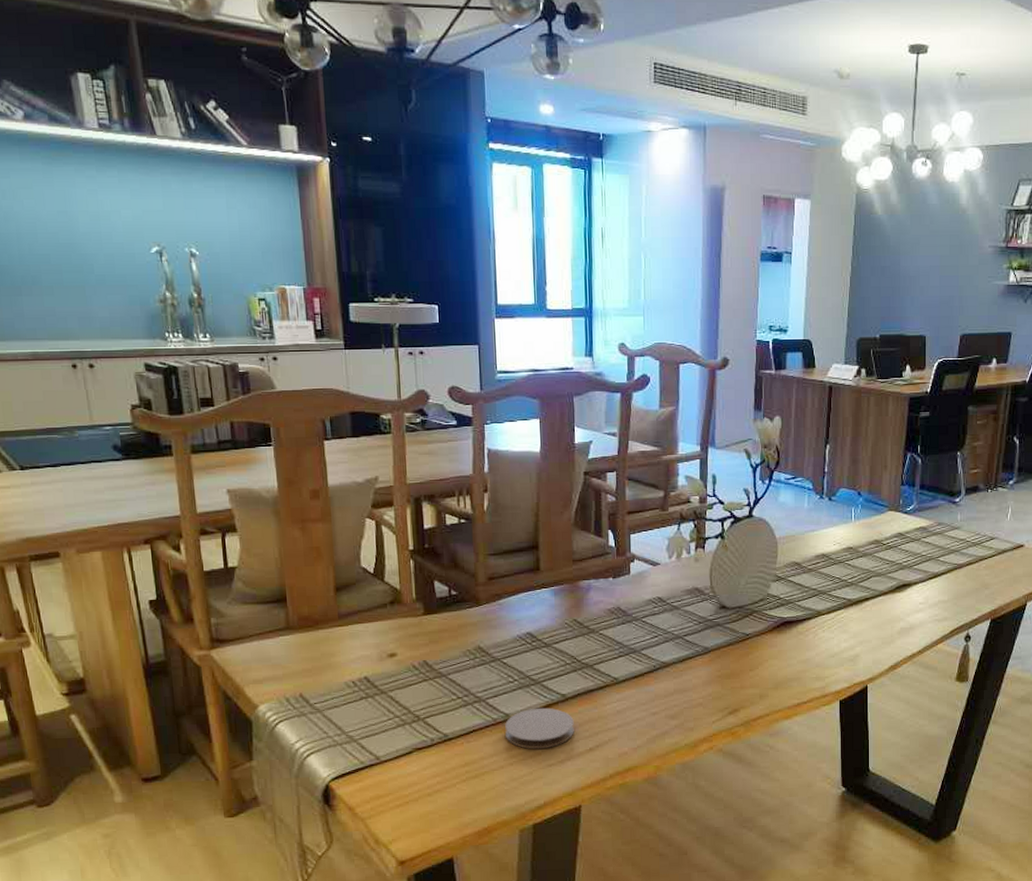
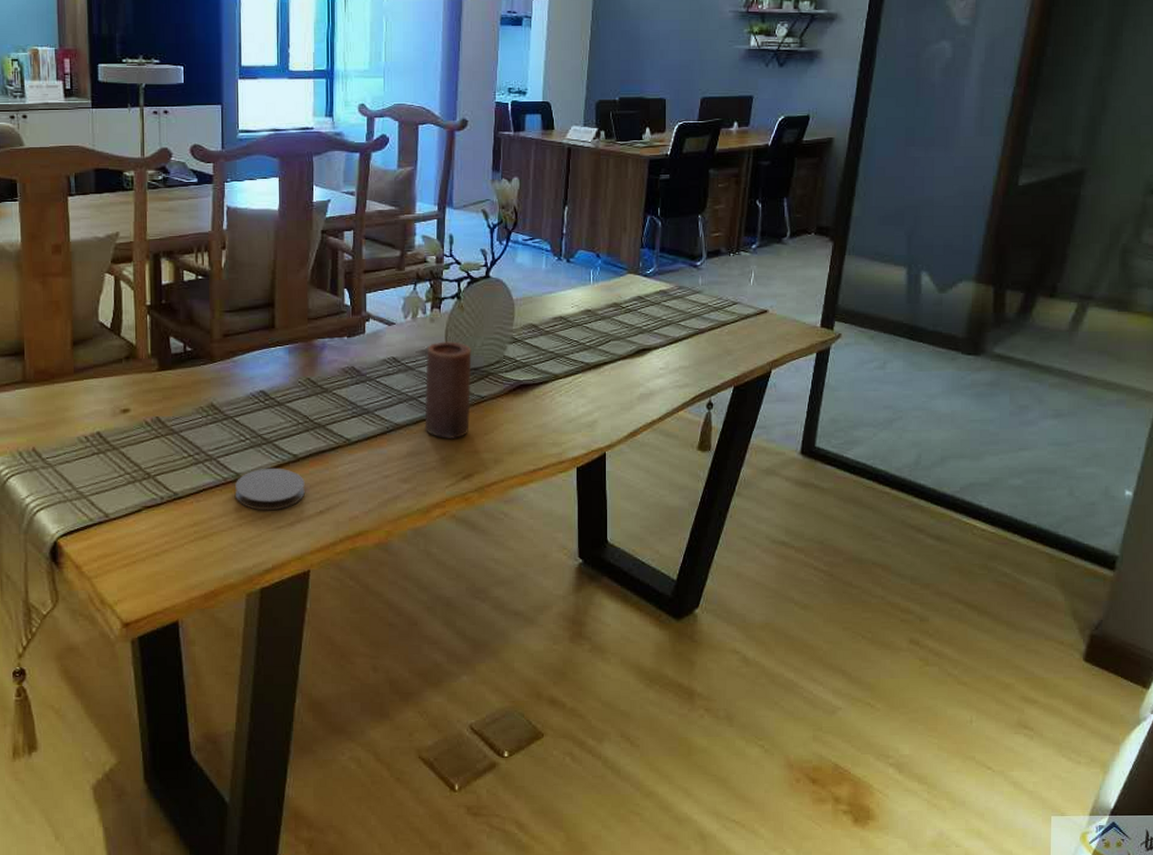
candle: none [690,580,736,675] -> present [424,341,472,438]

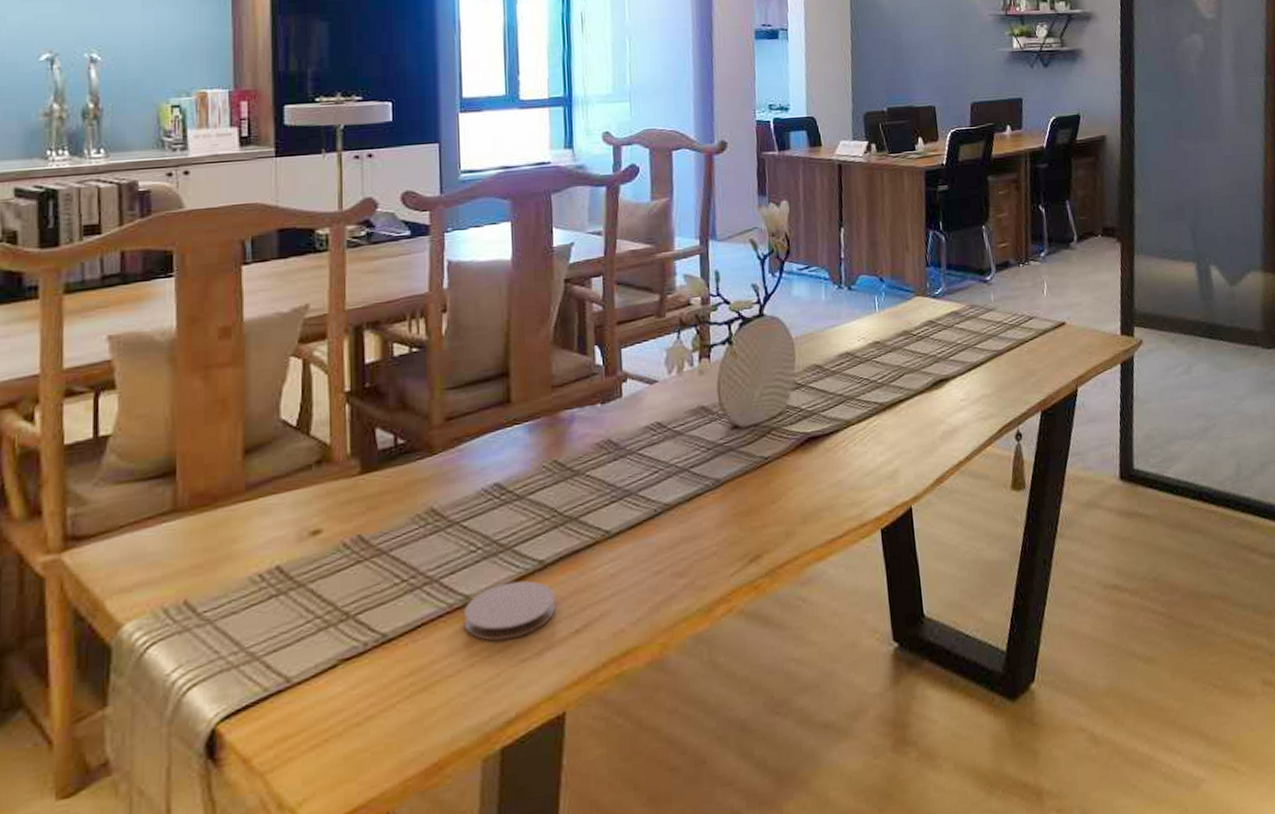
candle: present [424,341,472,438] -> none [697,395,753,514]

